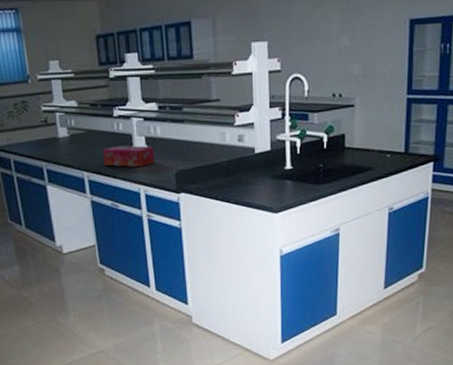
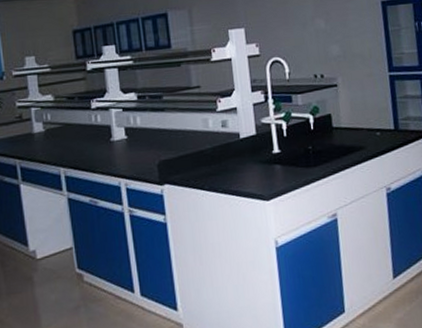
tissue box: present [102,145,155,167] -> none [79,137,135,160]

